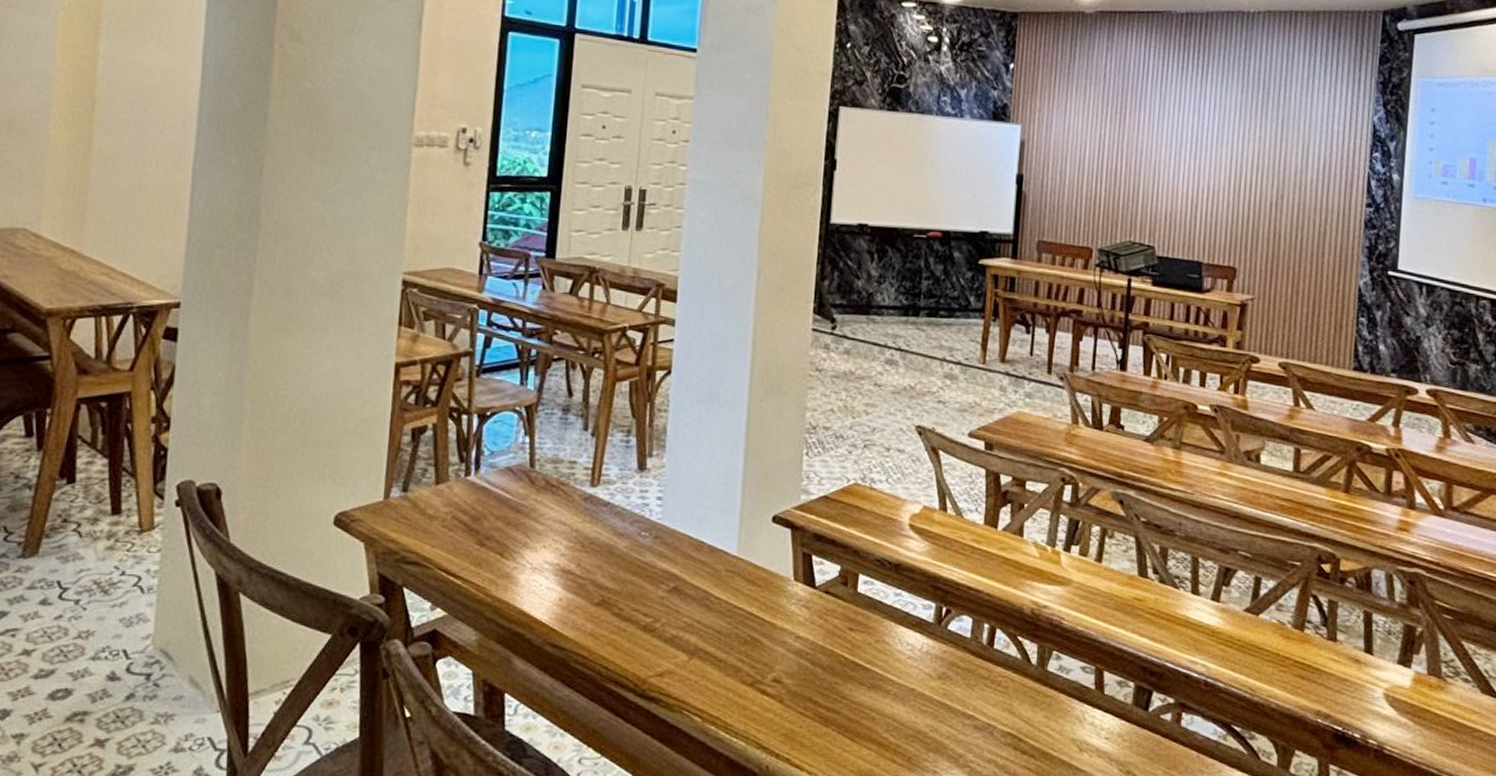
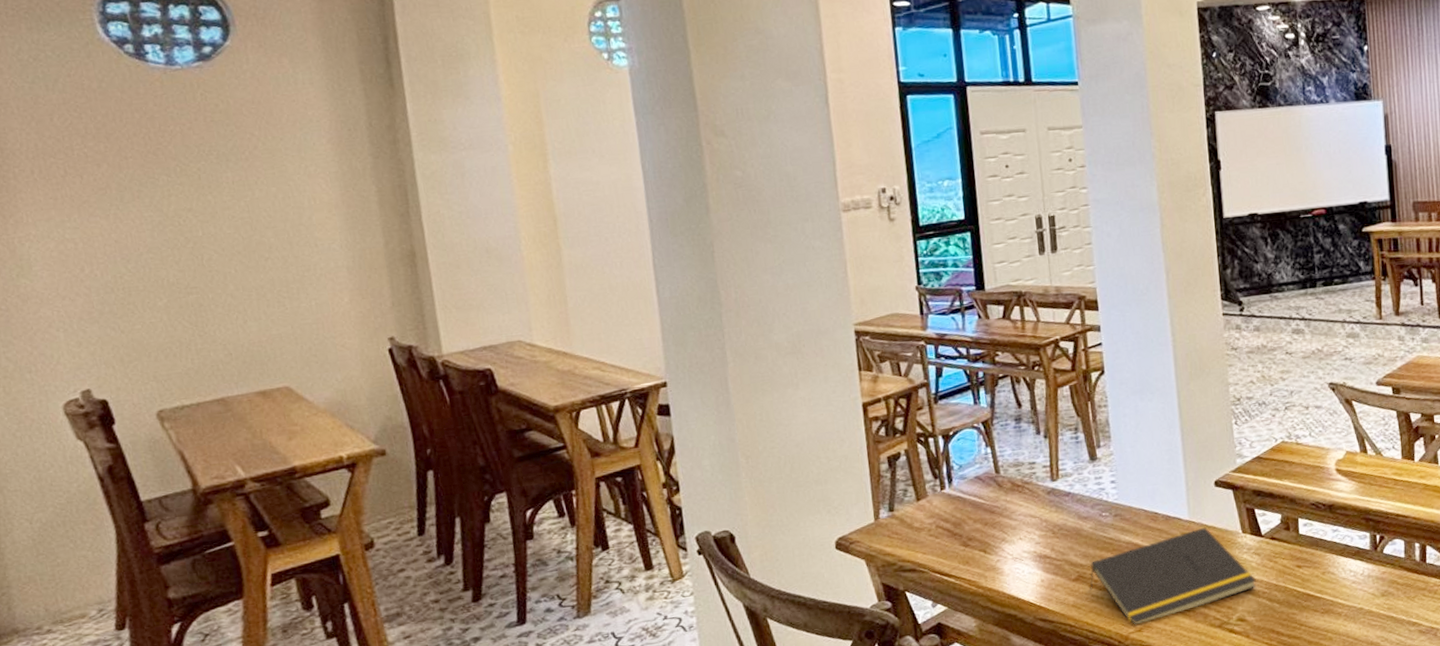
notepad: none [612,566,801,668] -> present [1090,527,1257,625]

